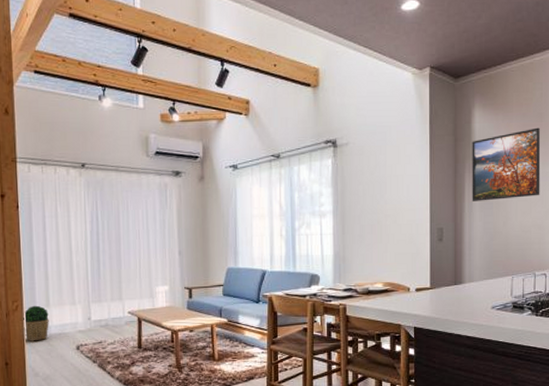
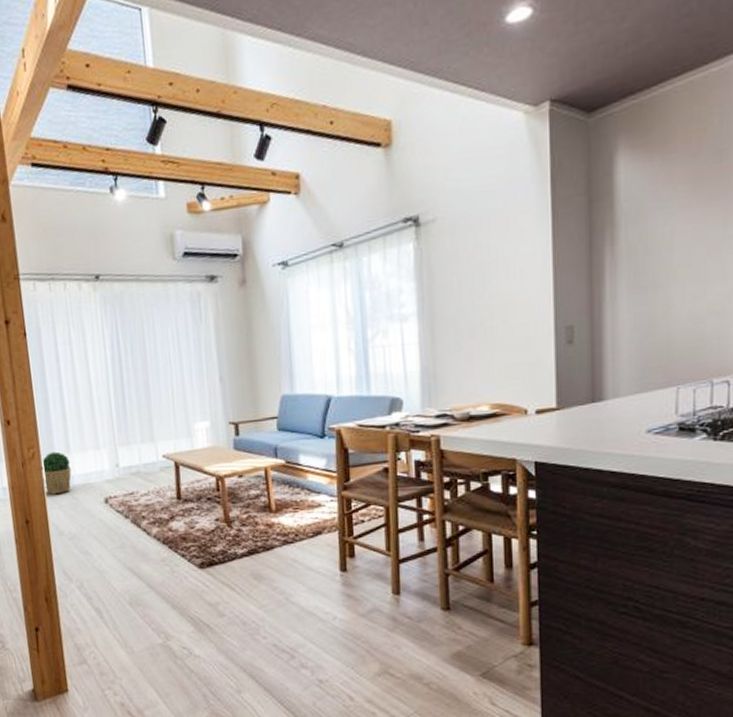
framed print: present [472,127,541,201] -> none [614,171,721,286]

